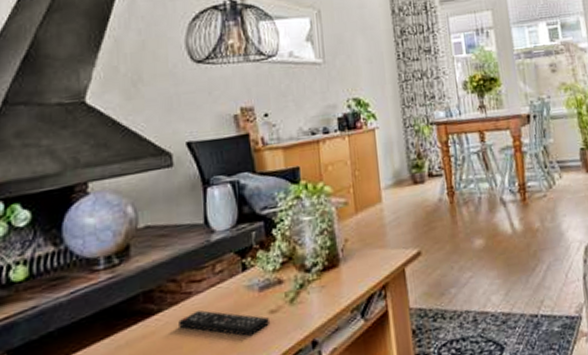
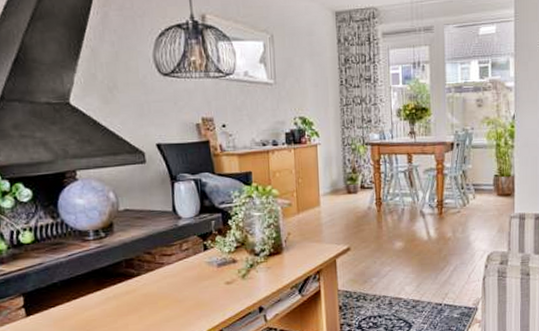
remote control: present [178,309,269,336] -> none [154,276,225,299]

